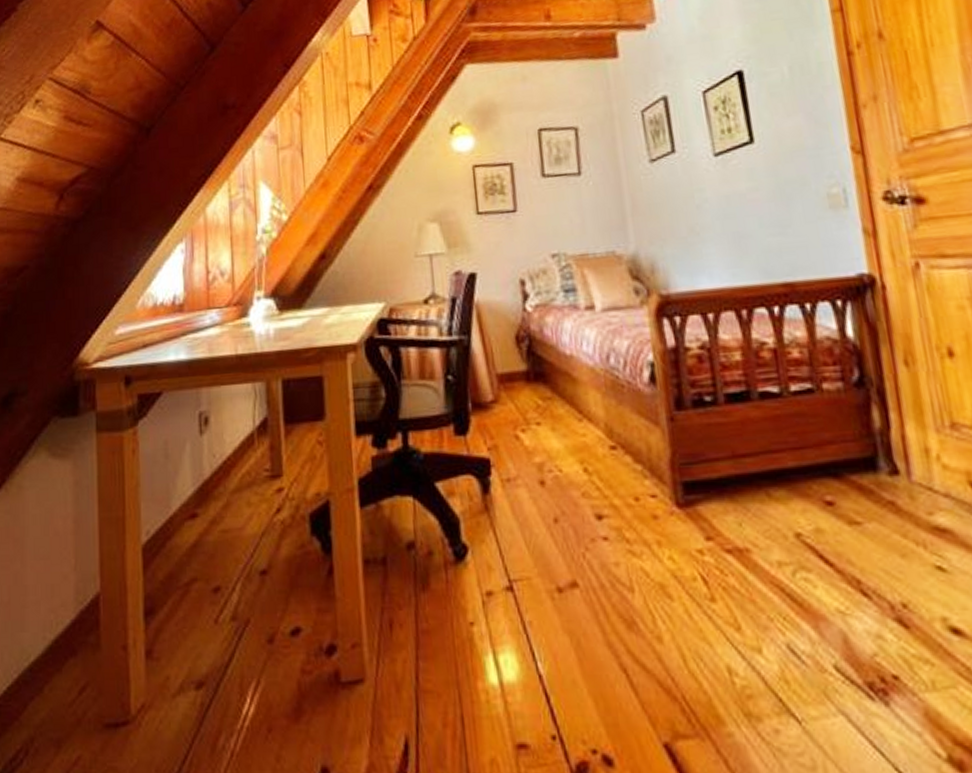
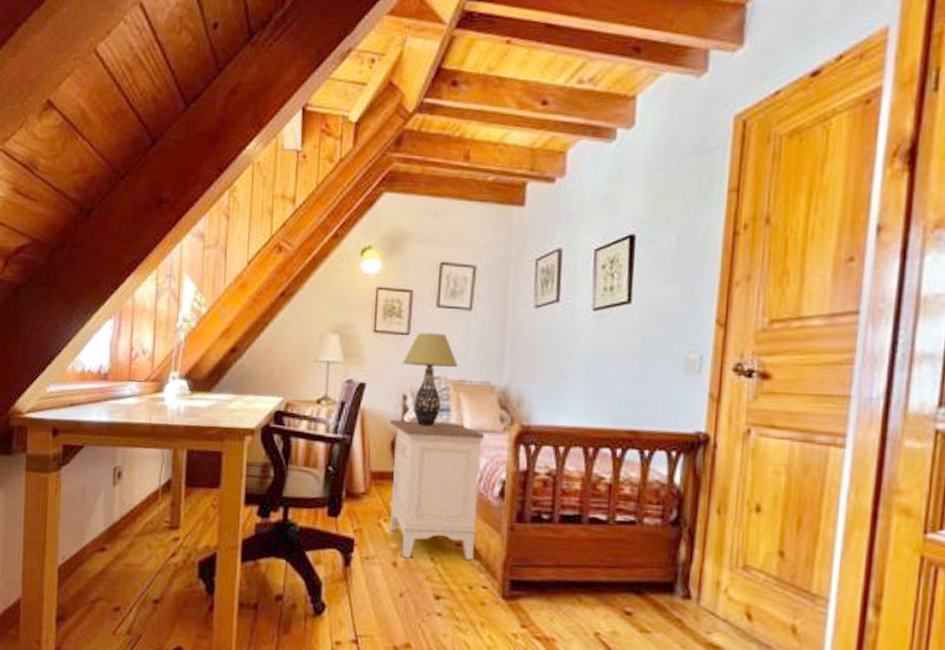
nightstand: none [510,303,634,473] -> present [388,419,485,561]
table lamp: none [513,205,578,313] -> present [402,332,459,427]

